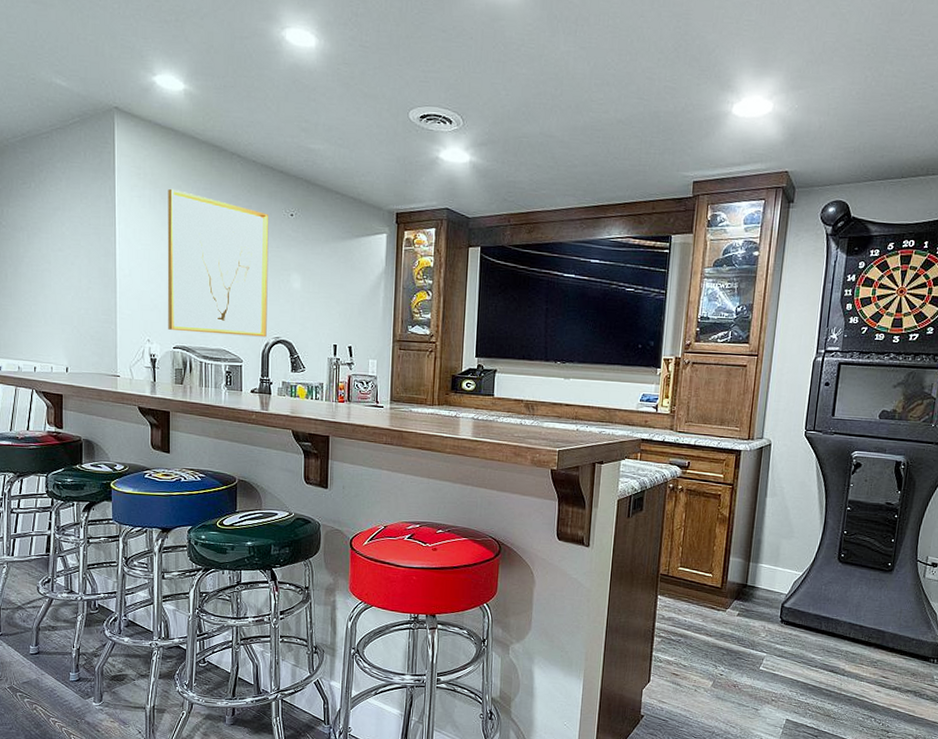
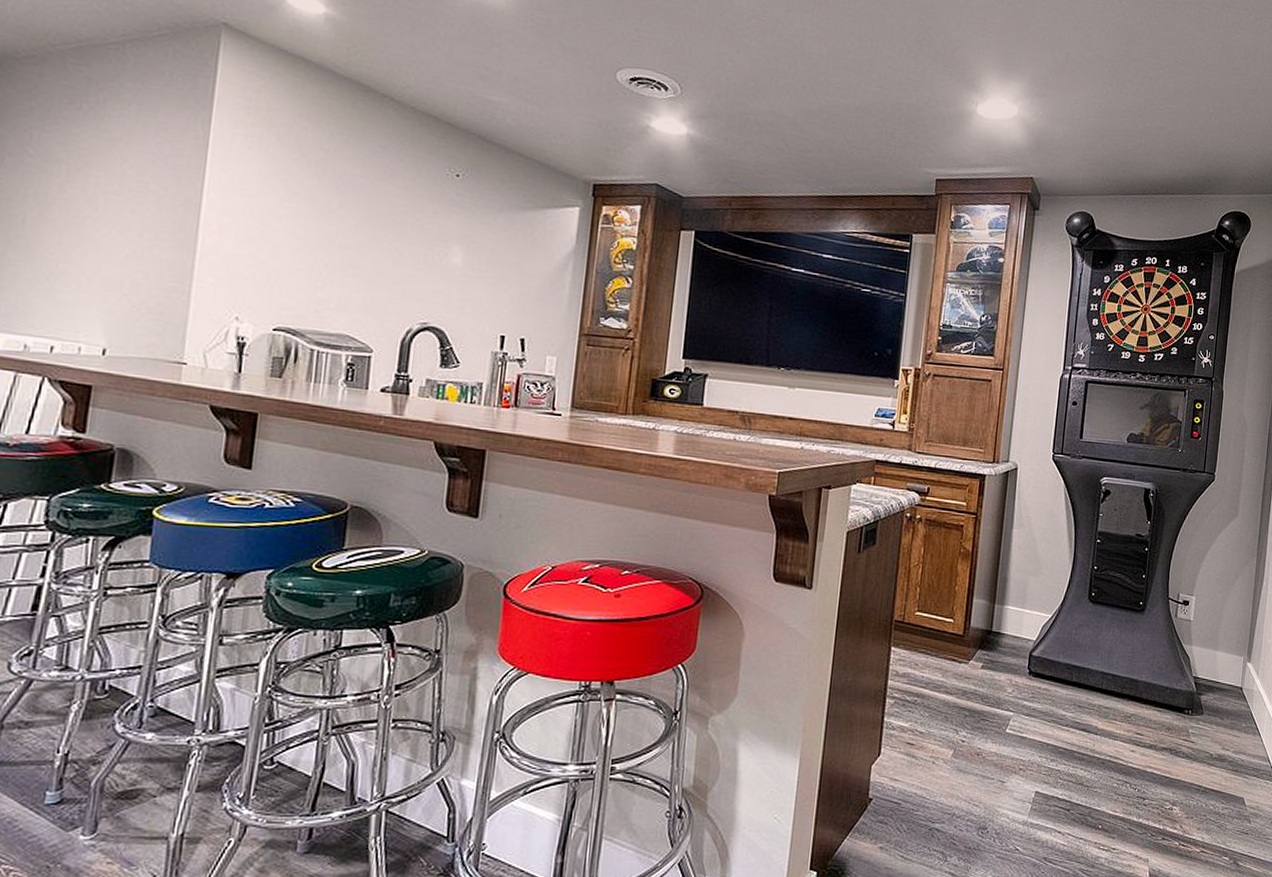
wall art: present [167,188,269,337] -> none [268,129,427,322]

